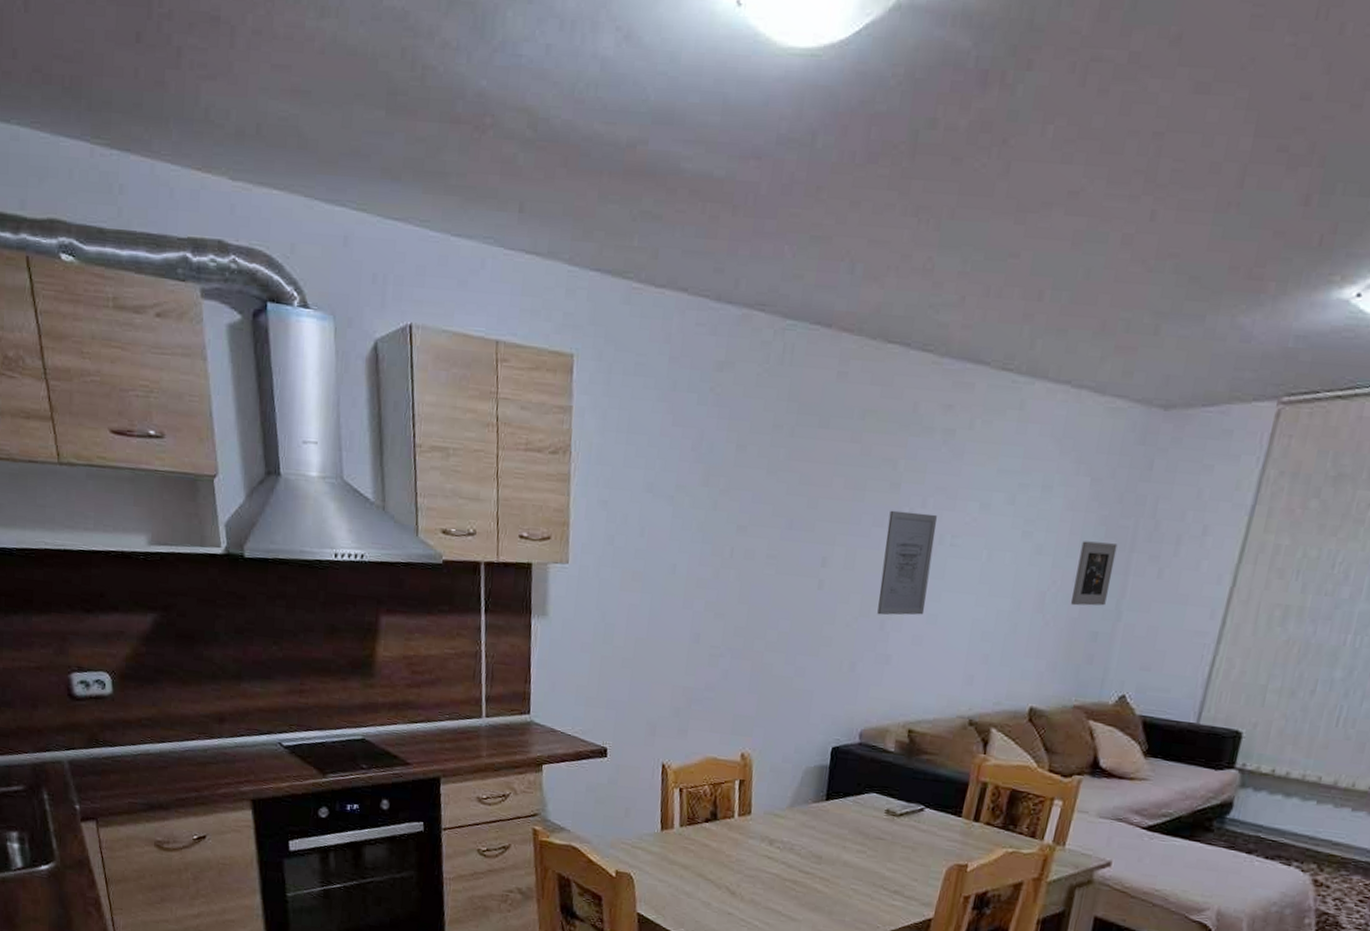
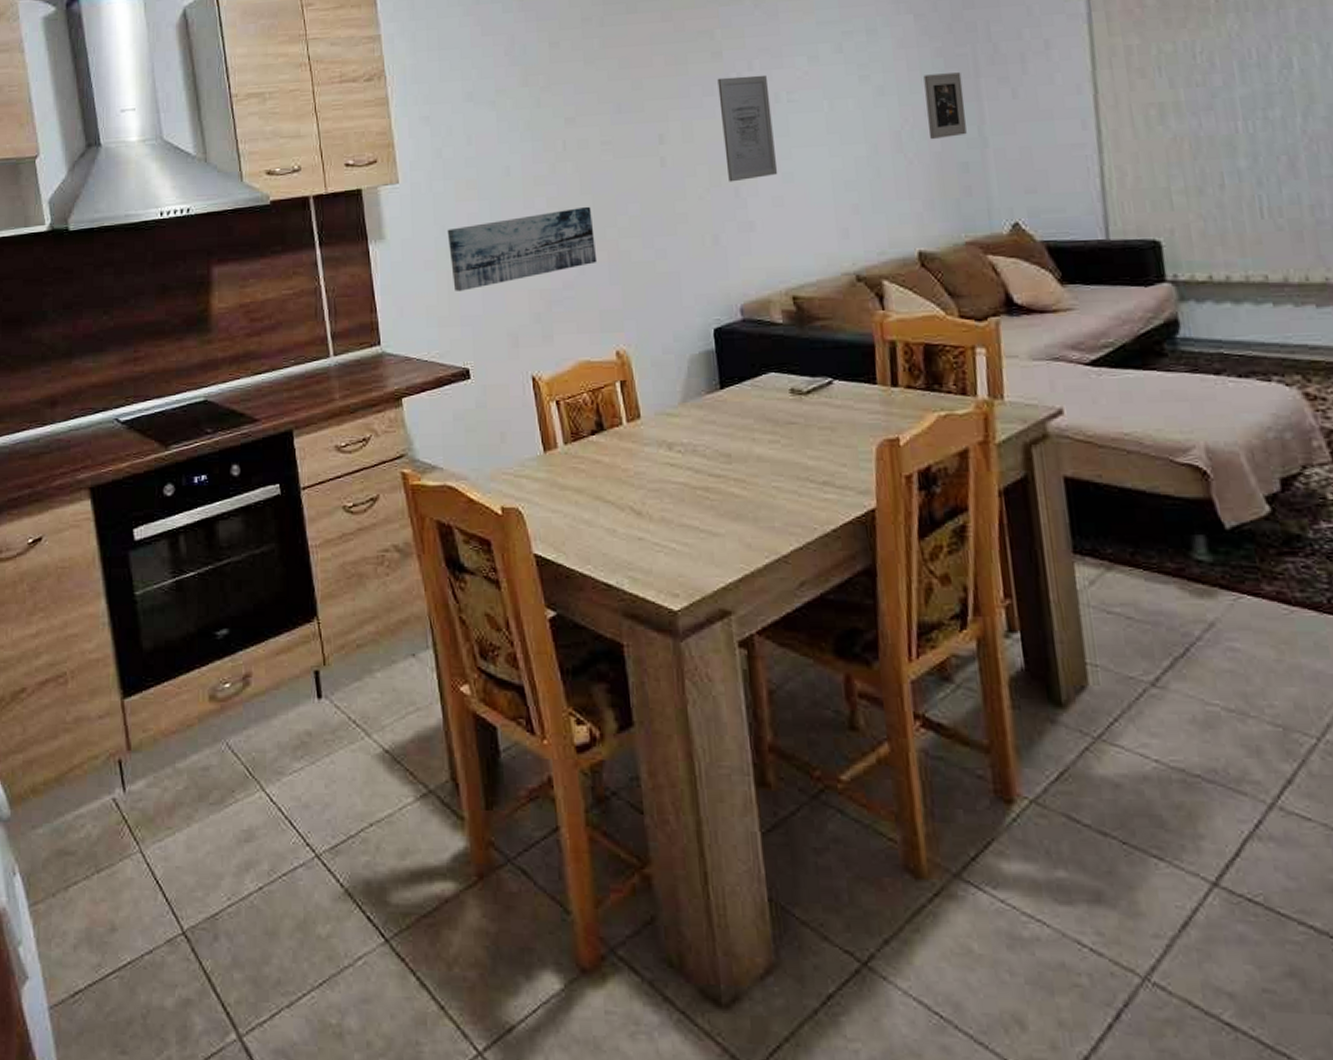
wall art: none [605,615,745,677] -> present [447,206,598,291]

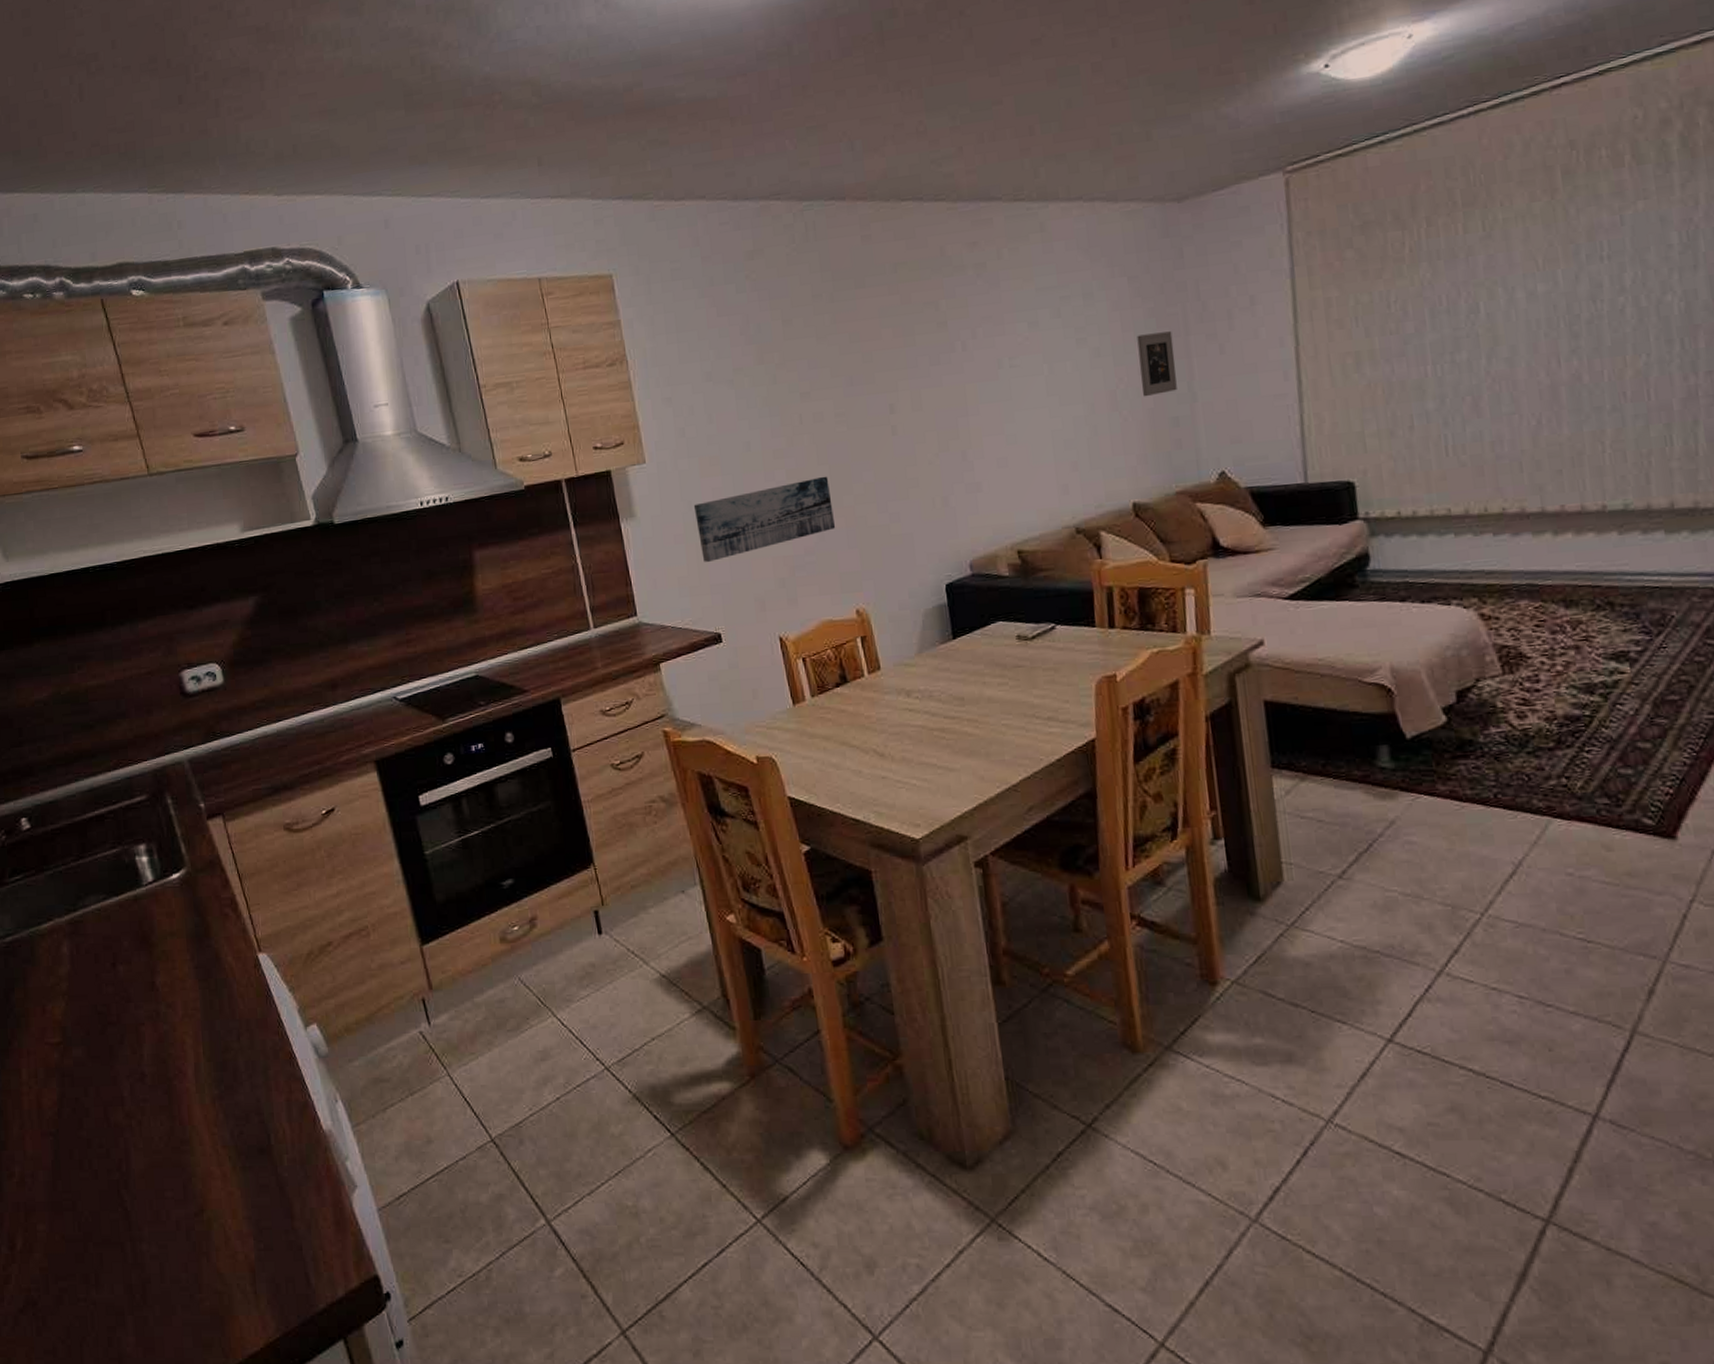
wall art: present [717,74,778,182] -> none [943,342,1002,447]

